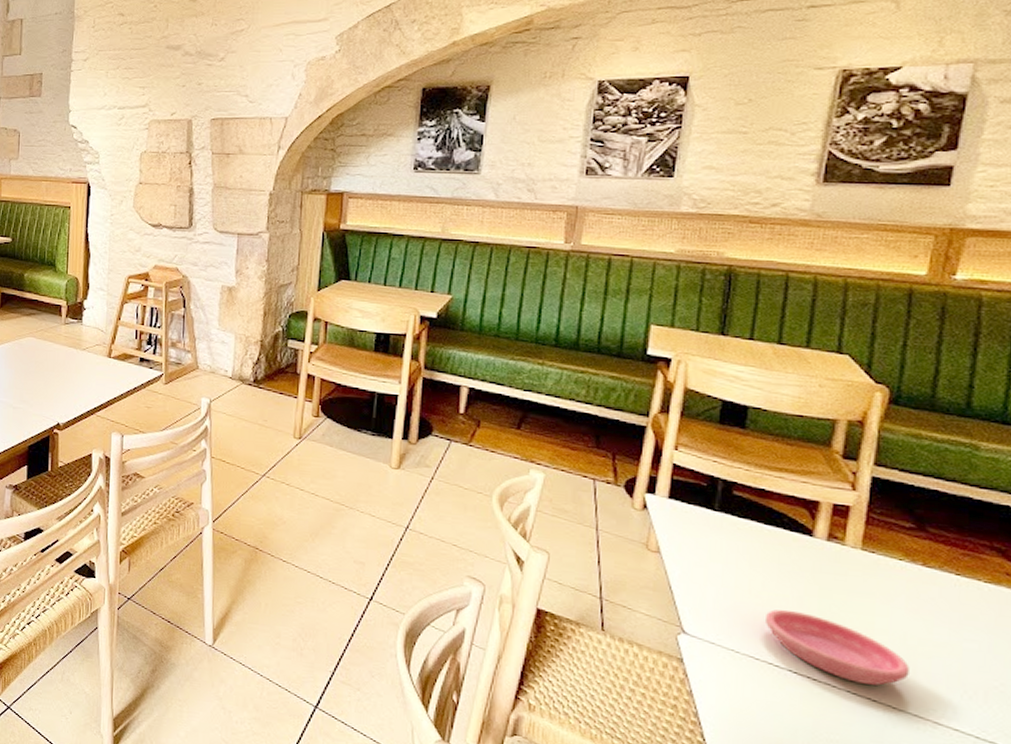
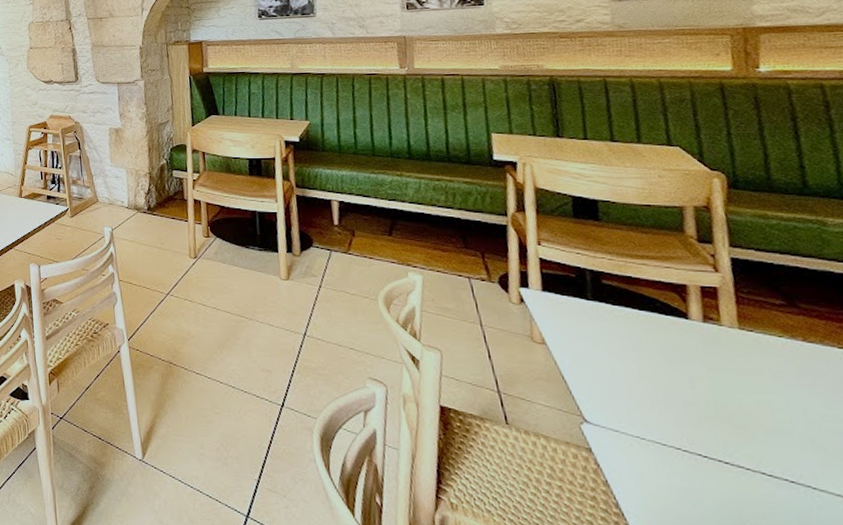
saucer: present [766,609,909,686] -> none [662,392,821,466]

